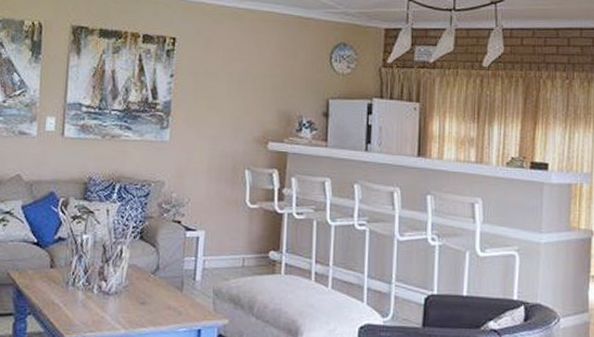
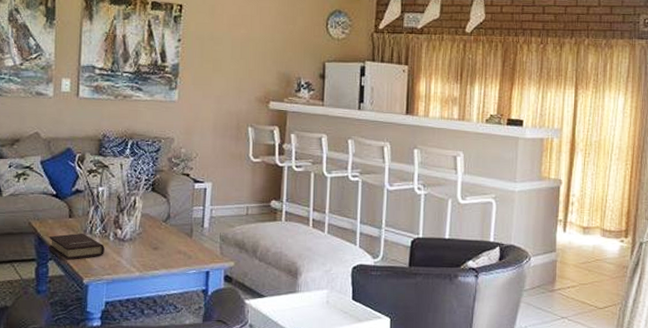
book: none [27,285,88,315] -> present [48,233,105,260]

